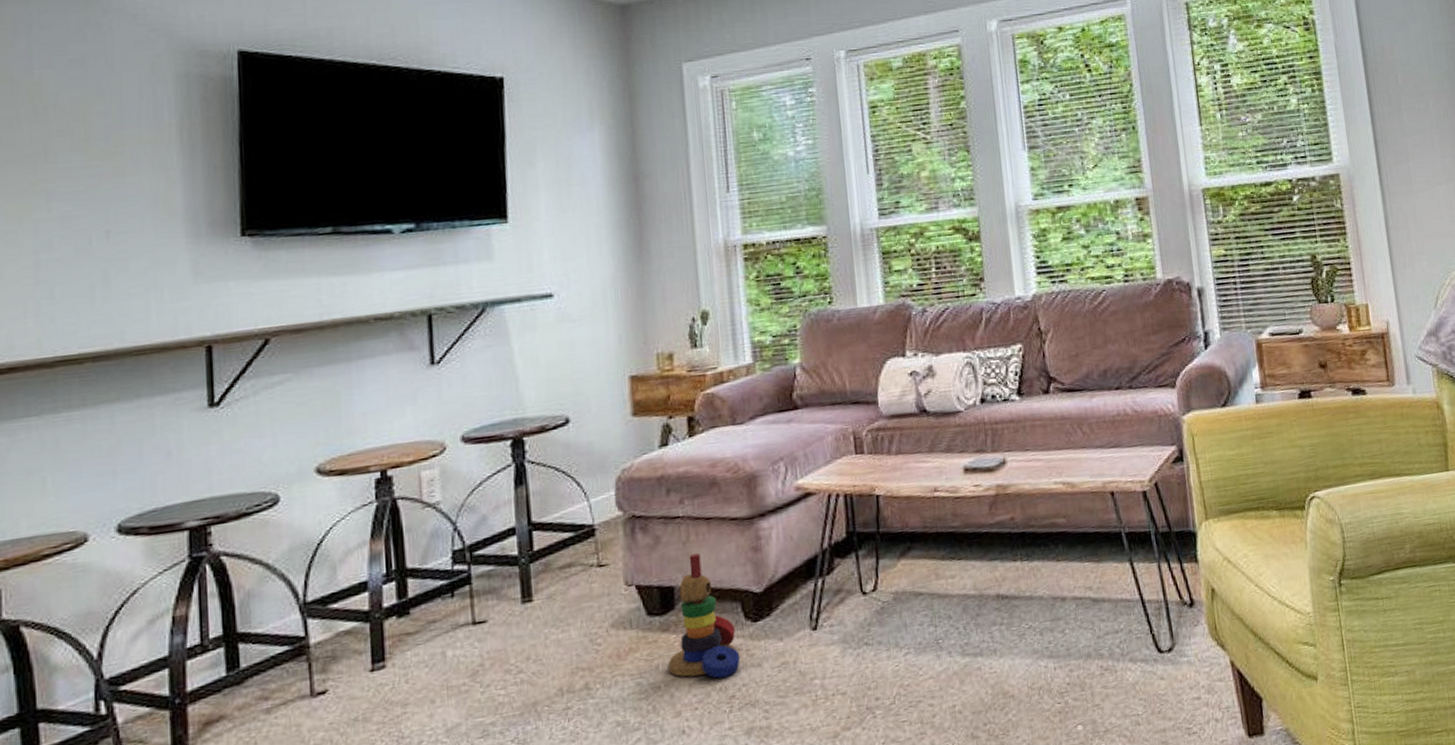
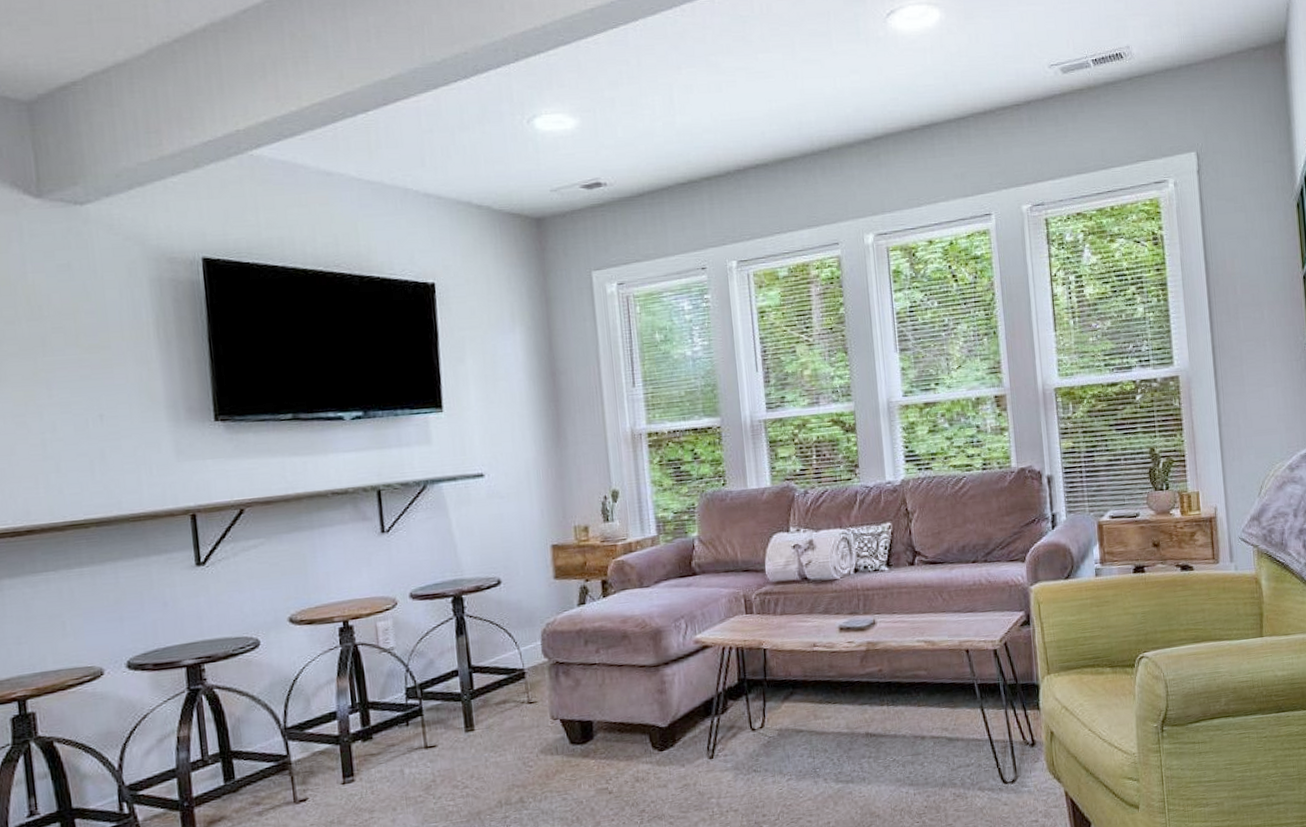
stacking toy: present [668,553,740,678] -> none [589,694,649,796]

